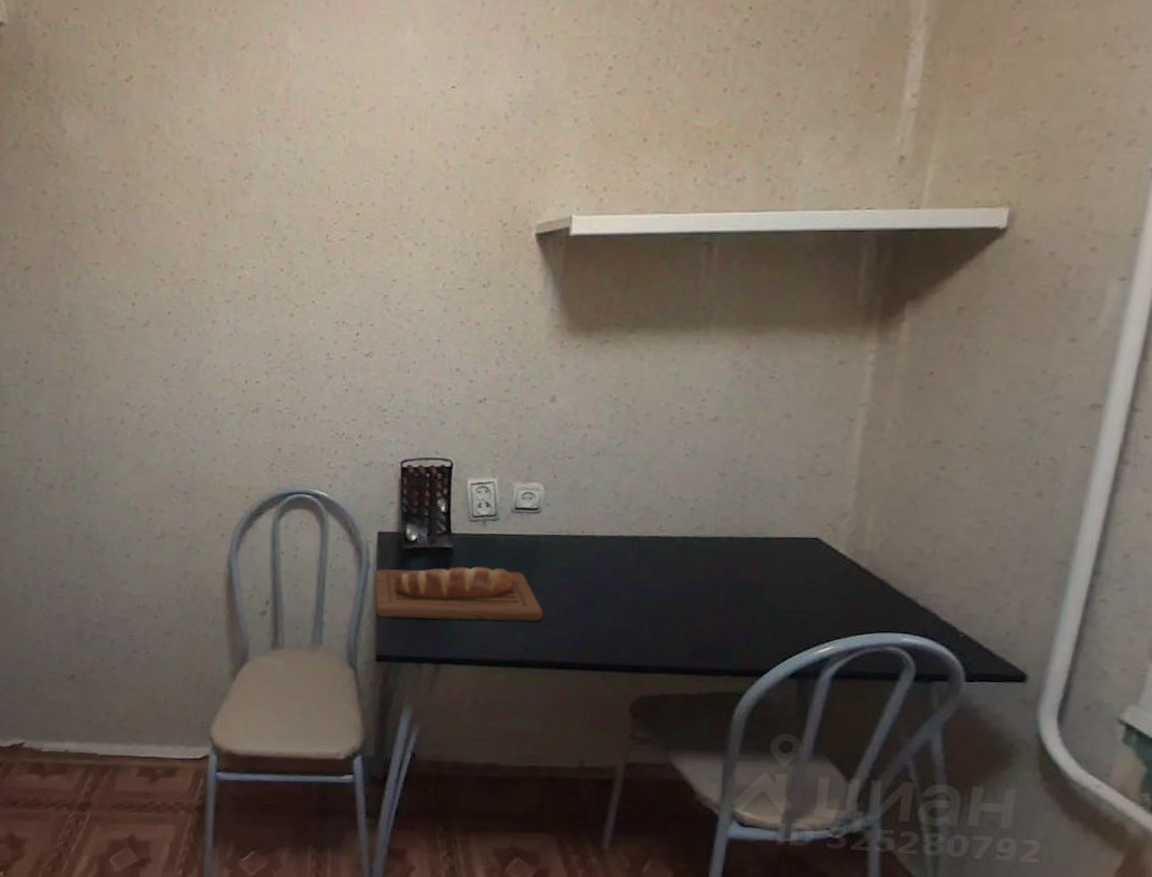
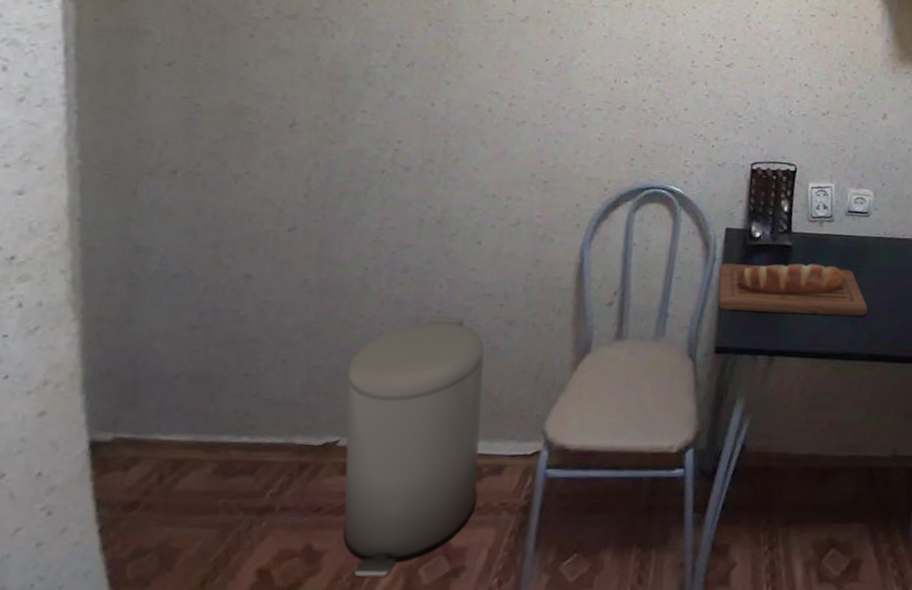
pedal bin: none [22,628,155,865] -> present [343,316,485,578]

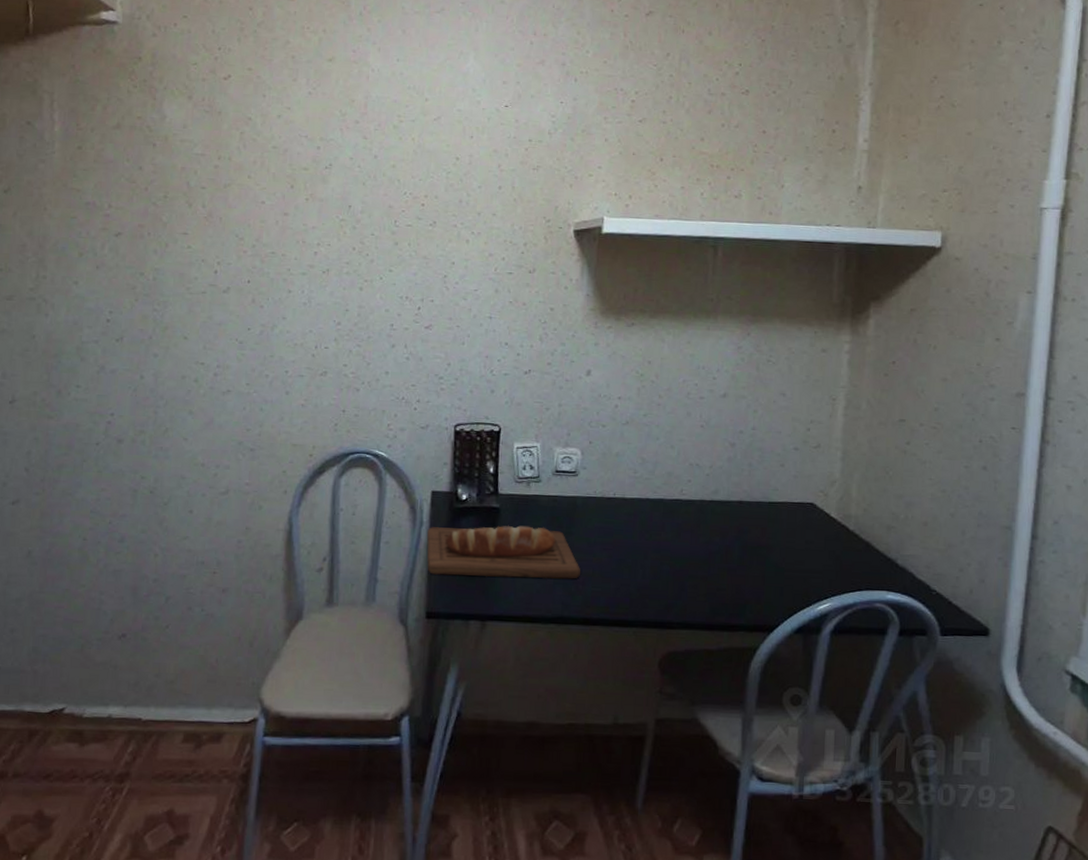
pedal bin: present [343,316,485,578] -> none [70,584,200,845]

